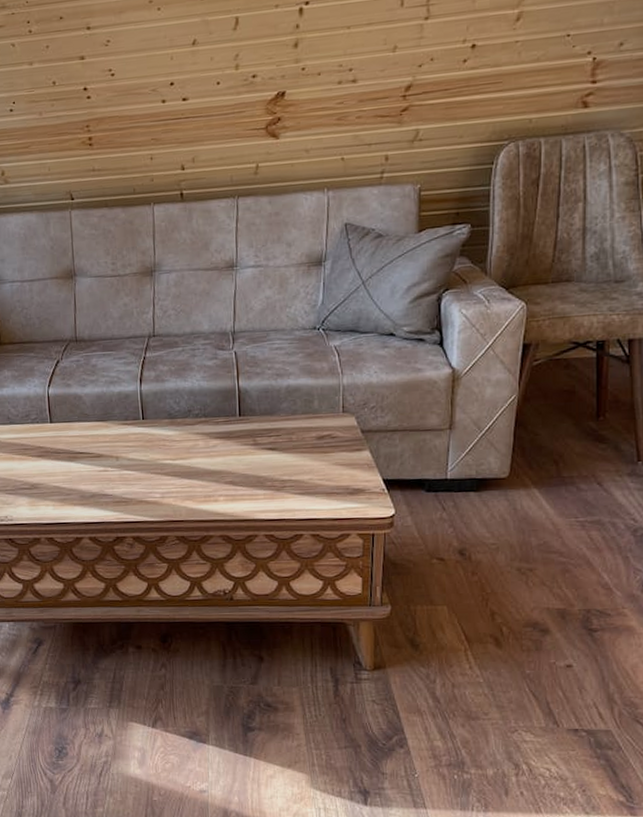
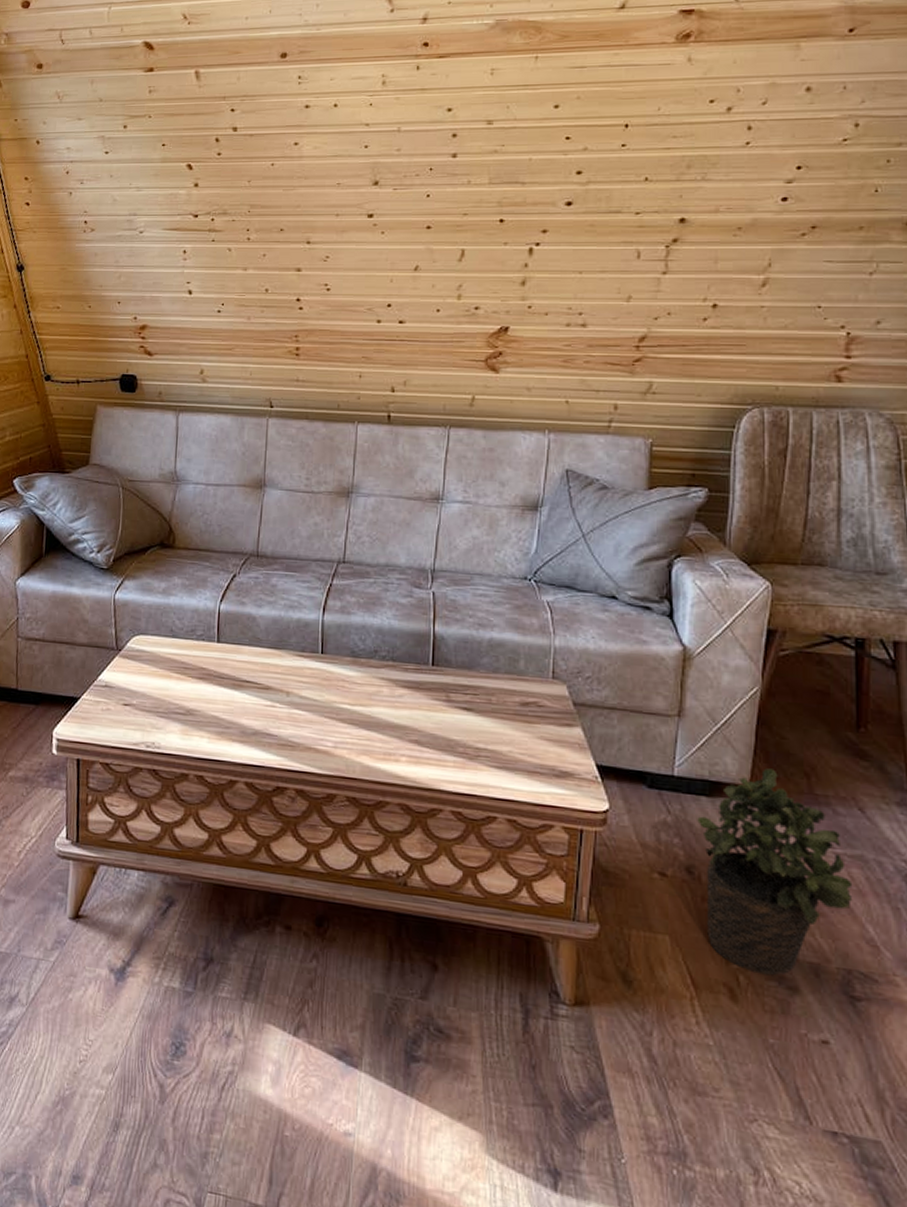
potted plant: none [467,461,592,624] -> present [697,768,853,976]

